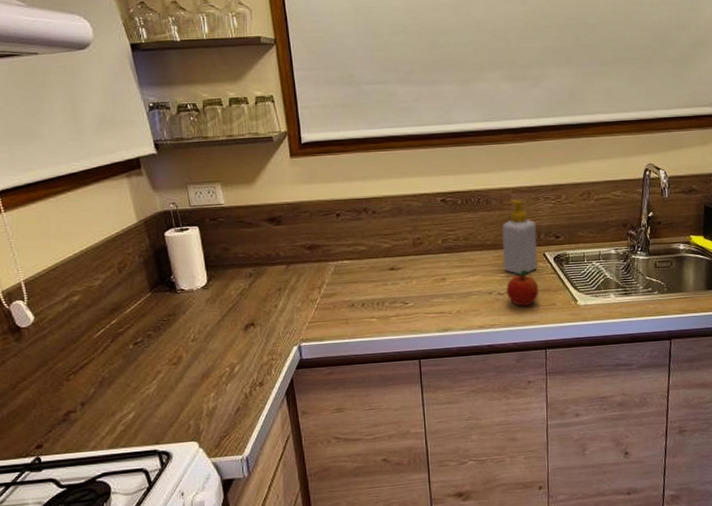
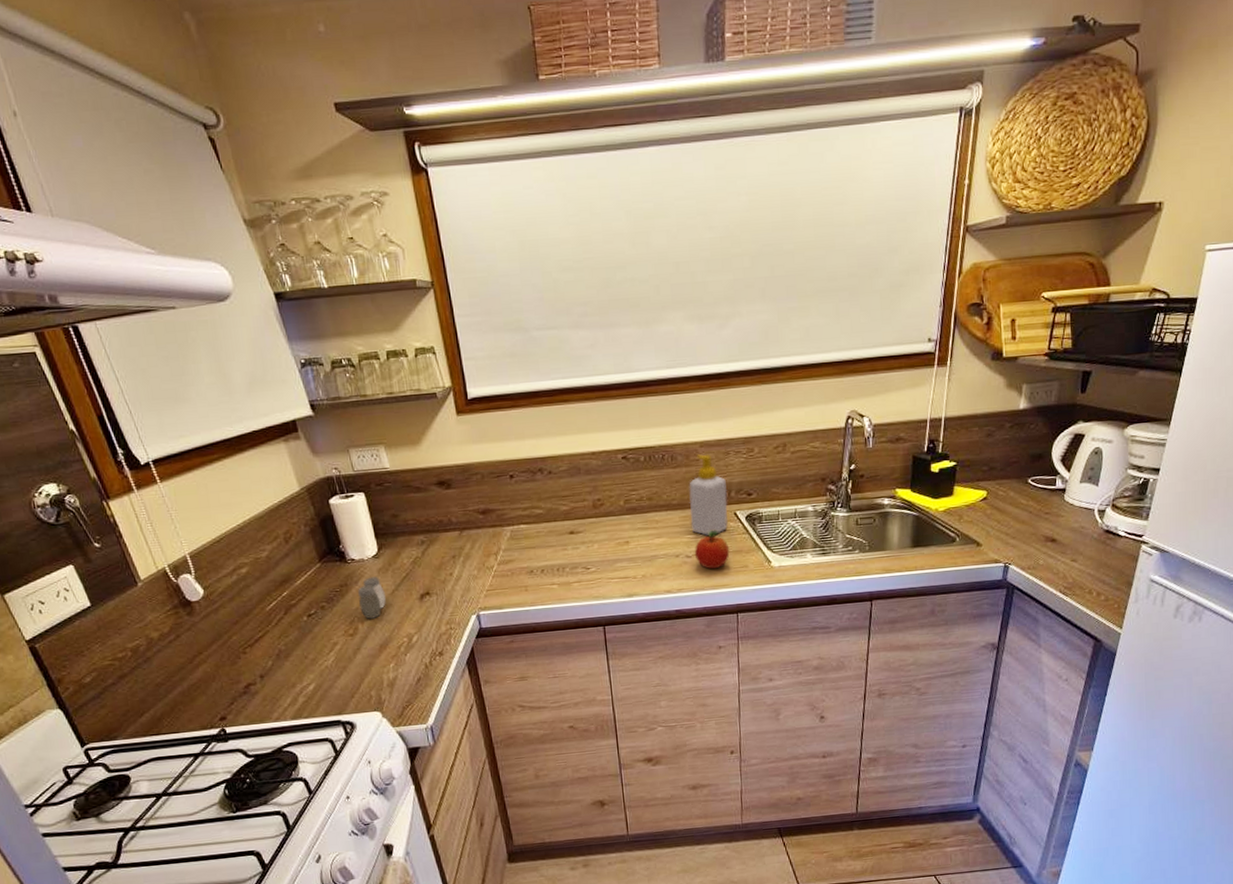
salt and pepper shaker: none [185,307,211,348] -> present [358,577,386,619]

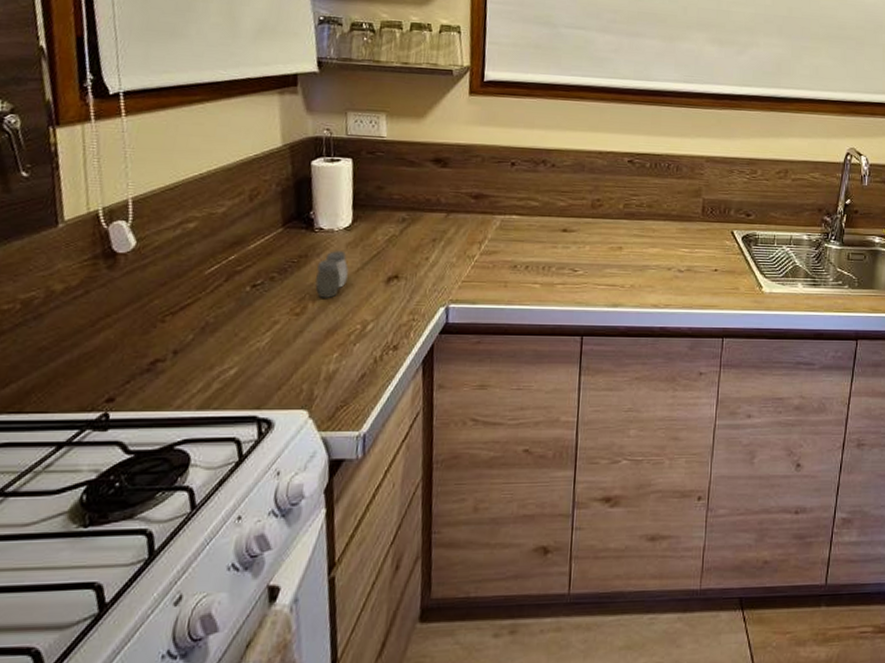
soap bottle: present [689,454,729,536] -> none [687,169,728,251]
fruit: present [695,529,730,569] -> none [688,246,723,288]

